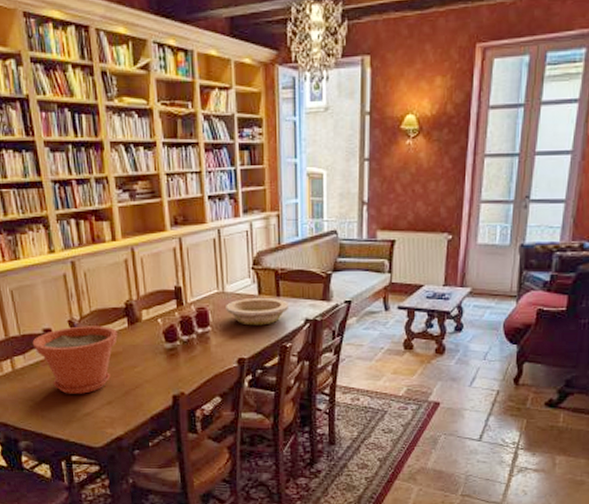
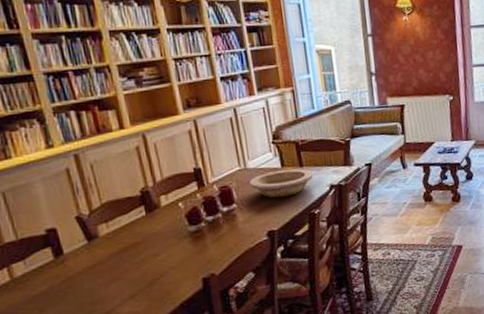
plant pot: present [32,326,118,394] -> none [33,217,135,296]

